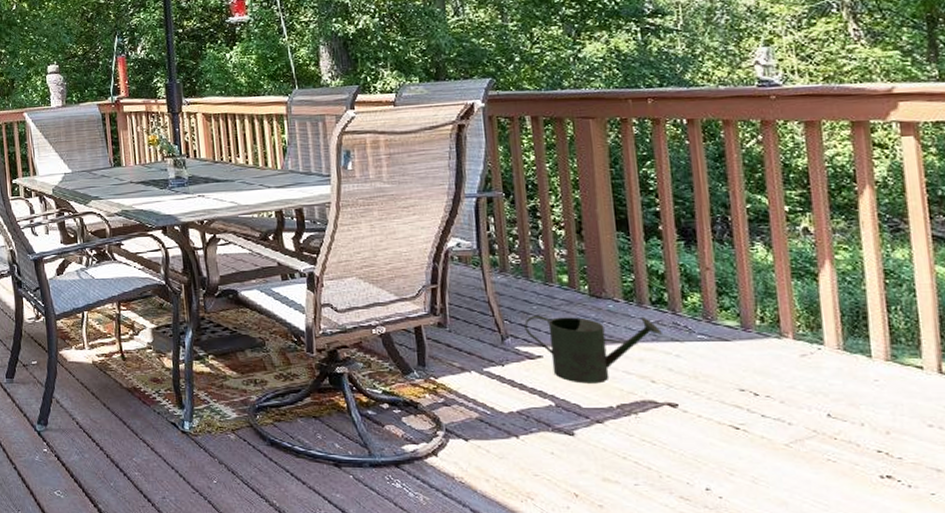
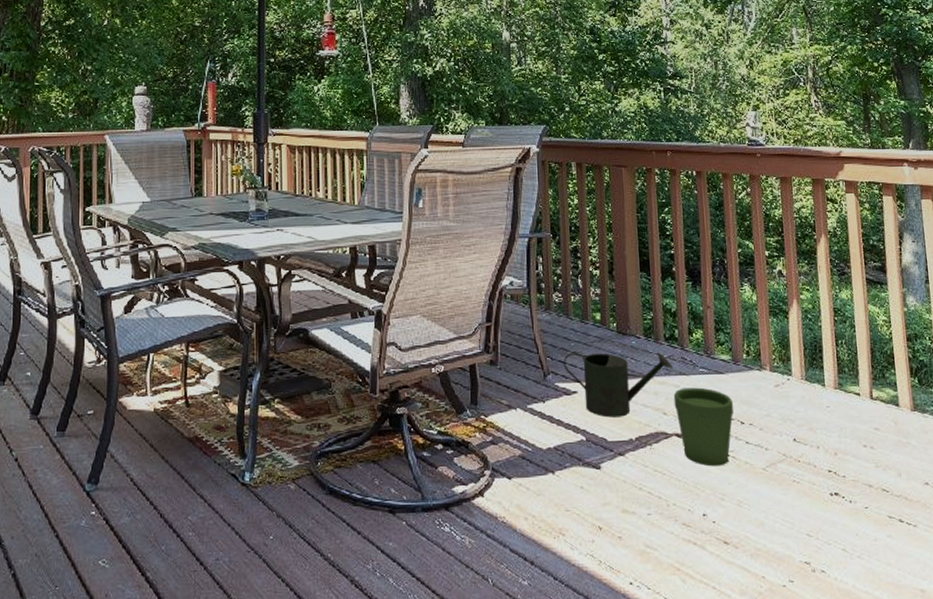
flowerpot: none [664,355,744,440] -> present [673,387,733,467]

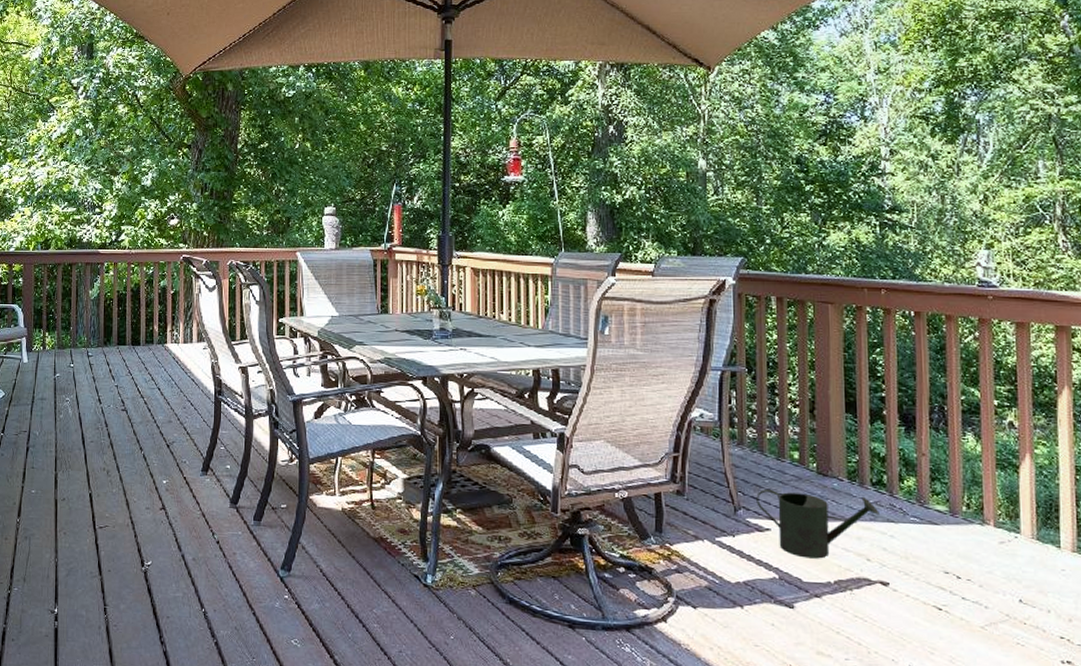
flowerpot: present [673,387,733,467] -> none [879,535,948,620]

